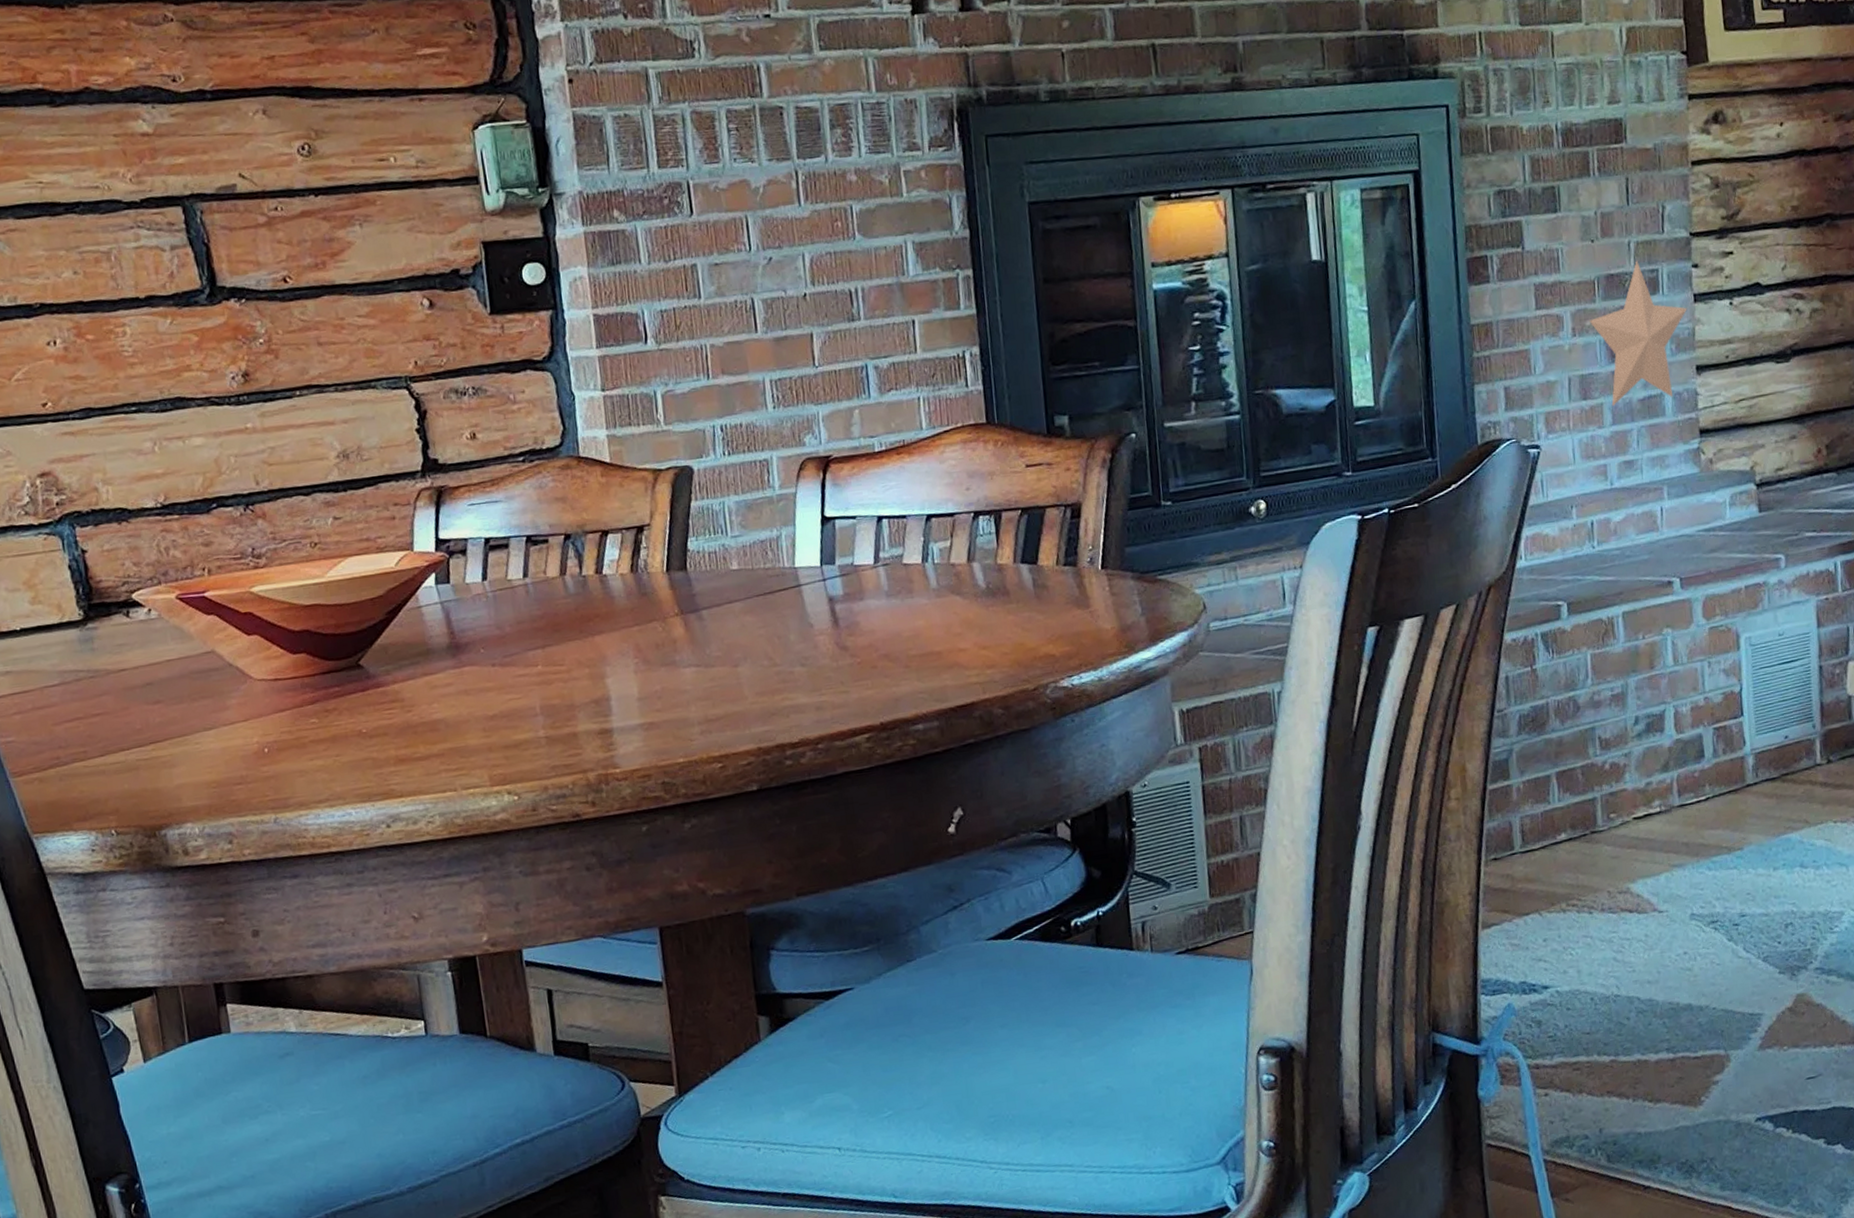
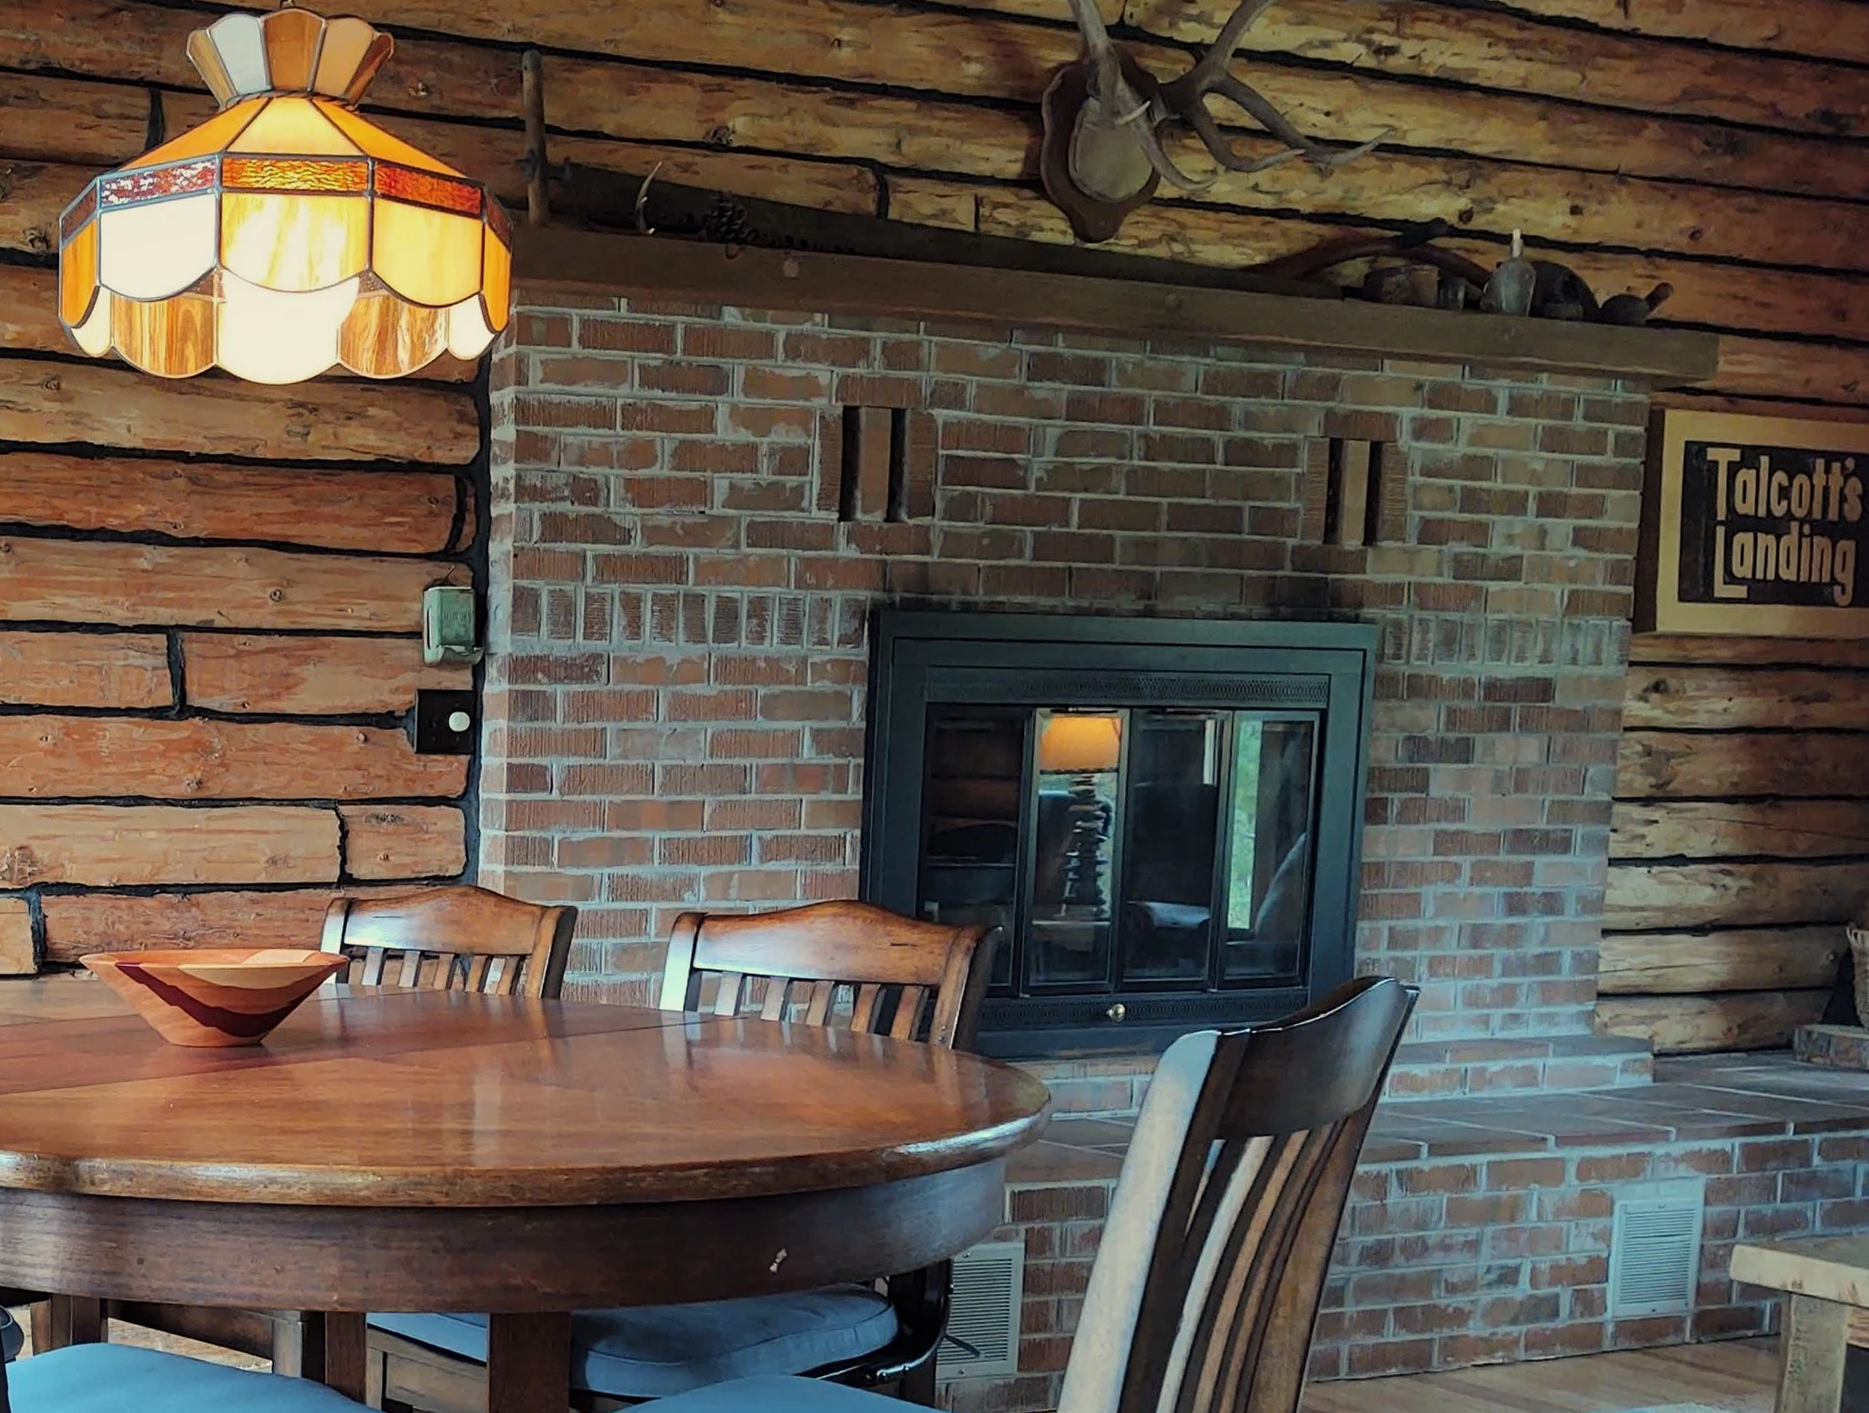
decorative star: present [1589,260,1687,407] -> none [1489,819,1599,959]

